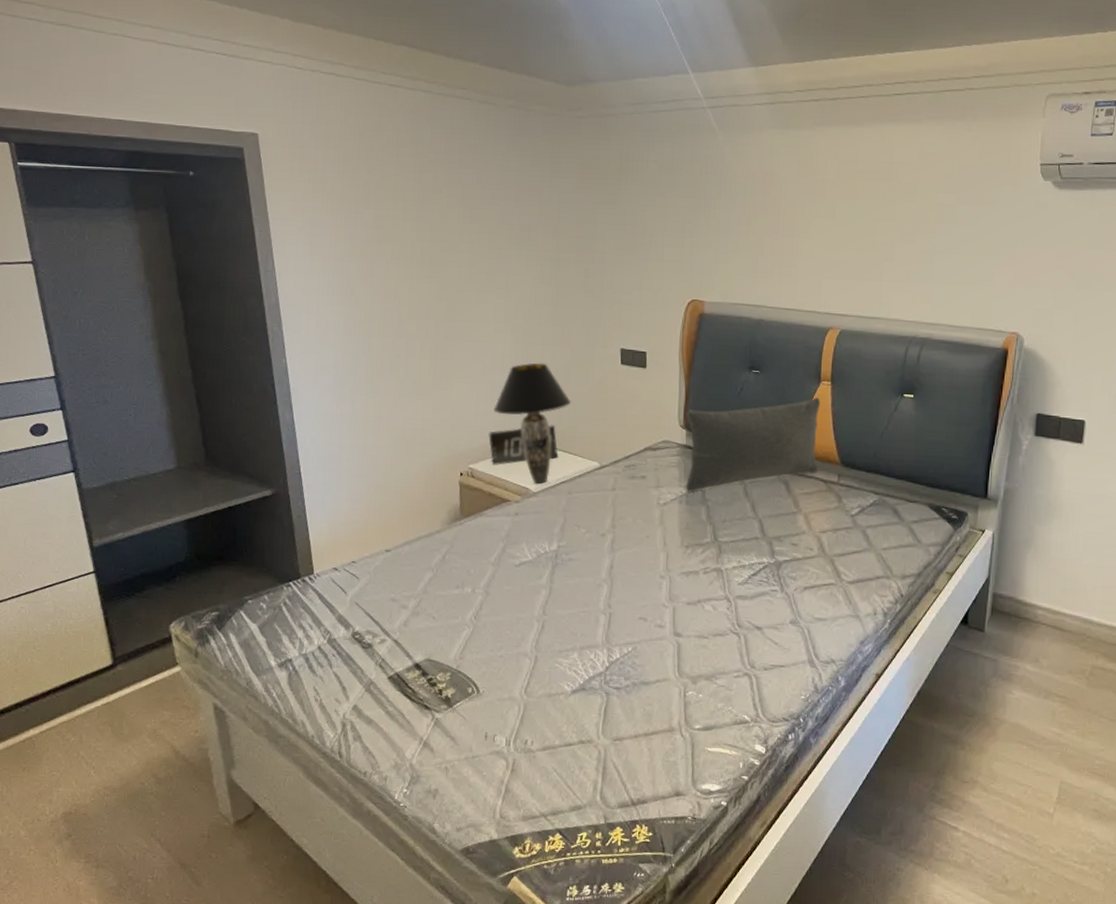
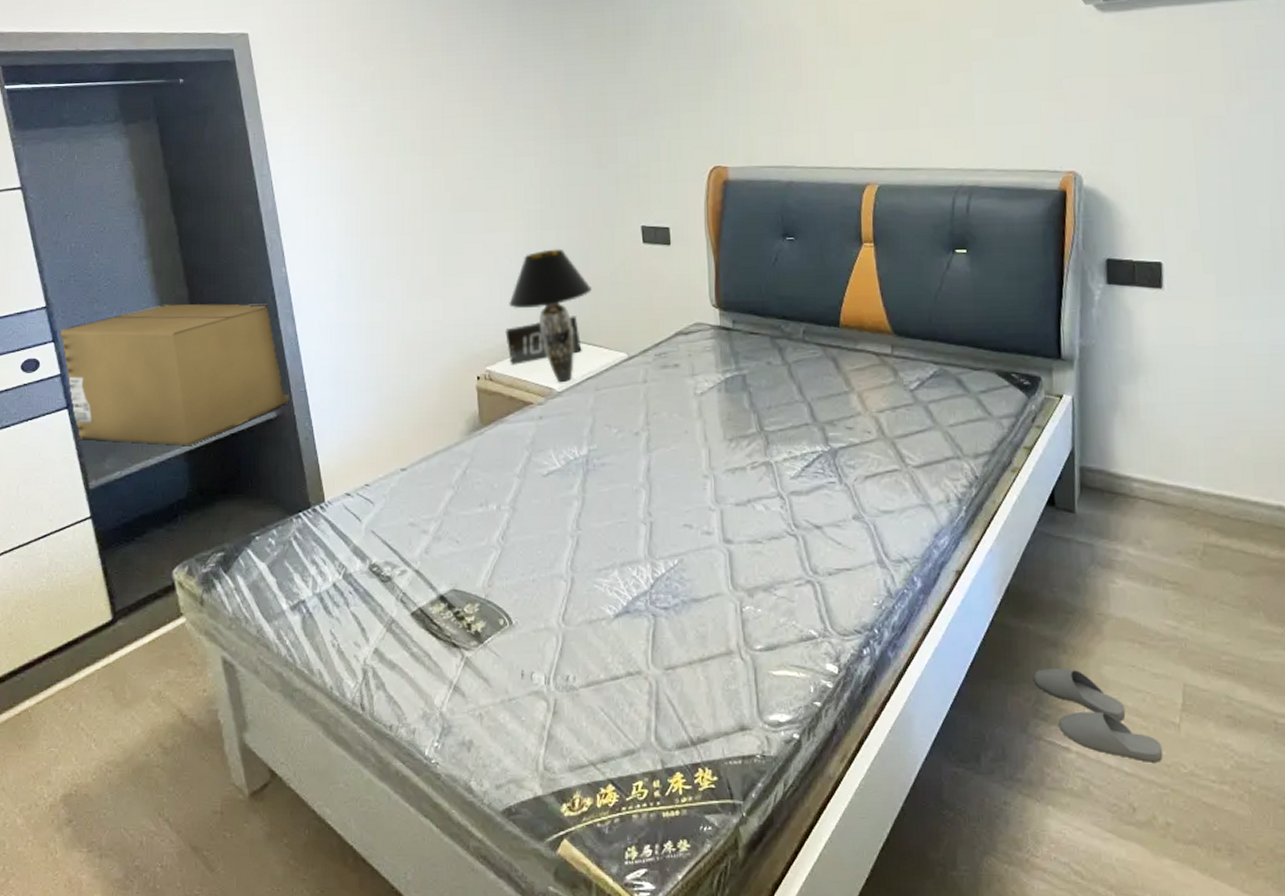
box: none [67,383,285,514] -> present [59,303,289,445]
pillow: present [686,397,820,492] -> none [717,261,869,378]
slippers: none [933,761,1037,844] -> present [1033,667,1163,762]

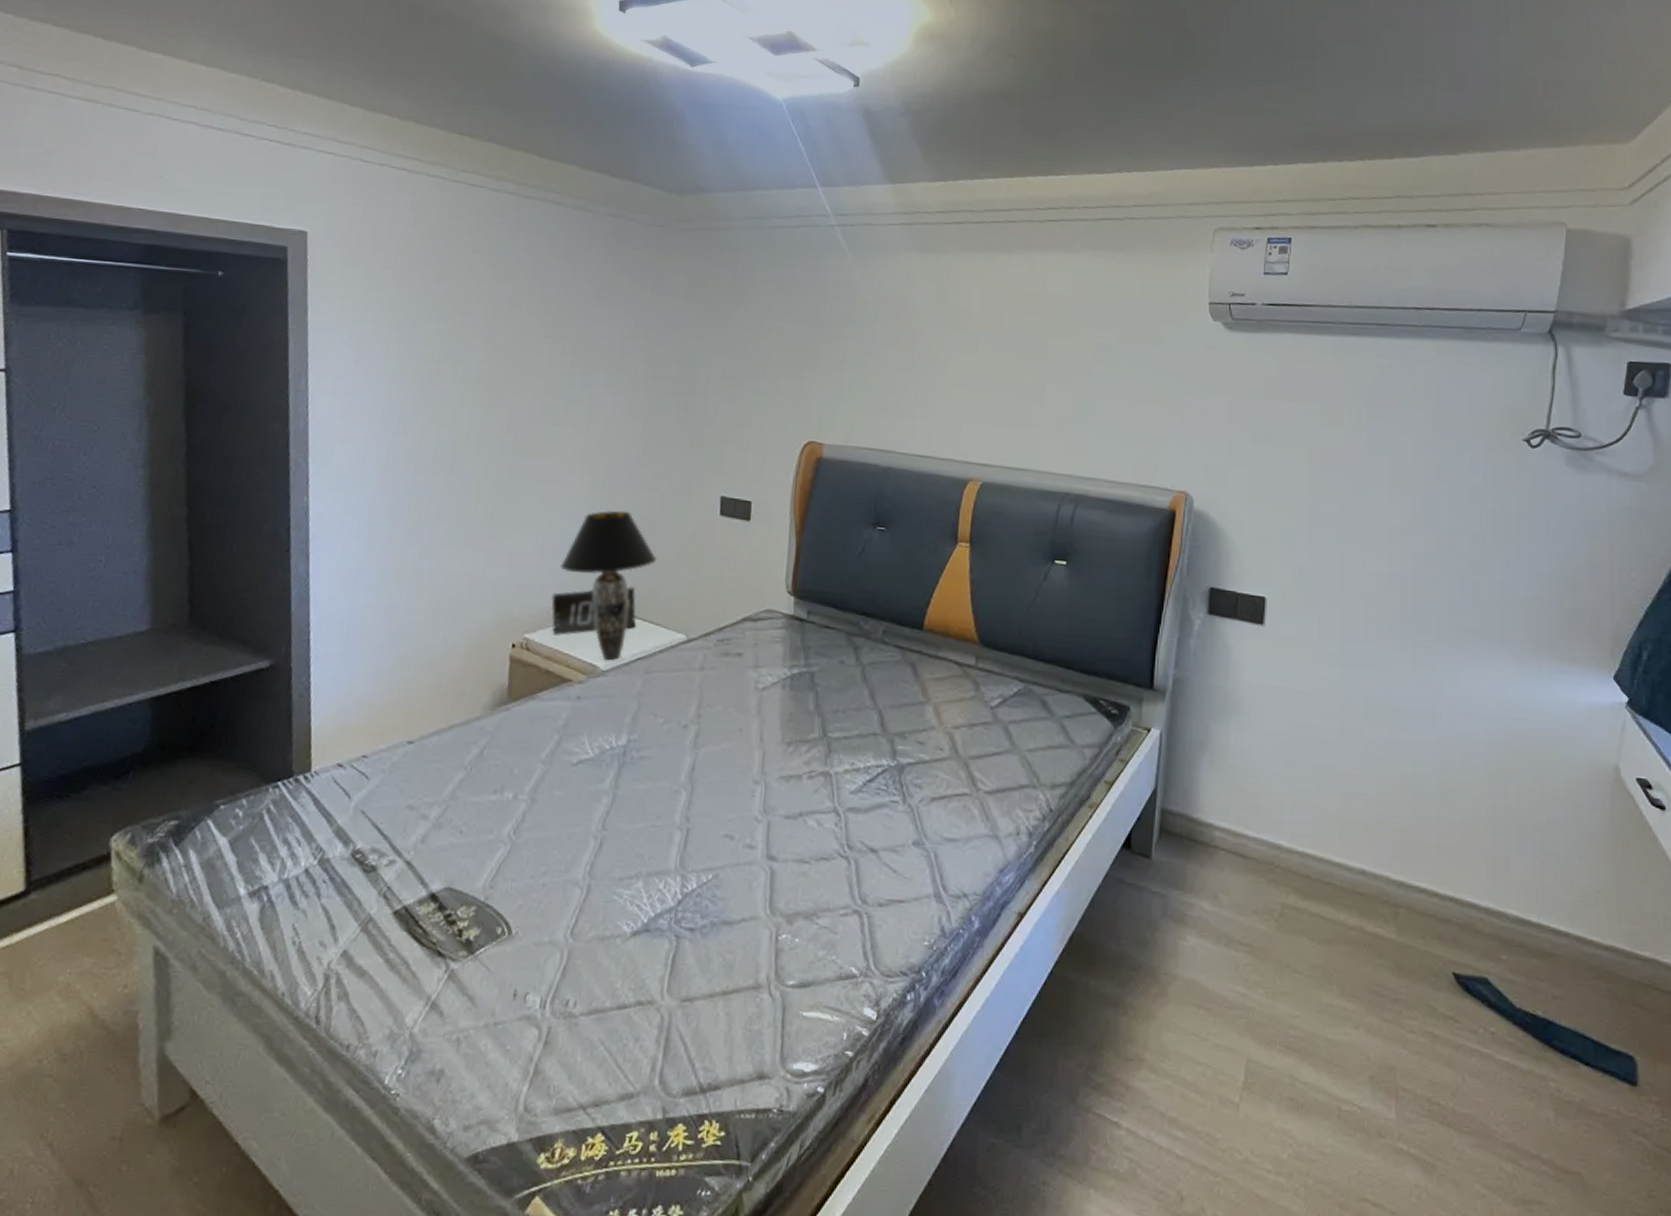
box: present [59,303,289,445] -> none [20,523,289,690]
slippers: present [1033,667,1163,762] -> none [1088,1030,1219,1146]

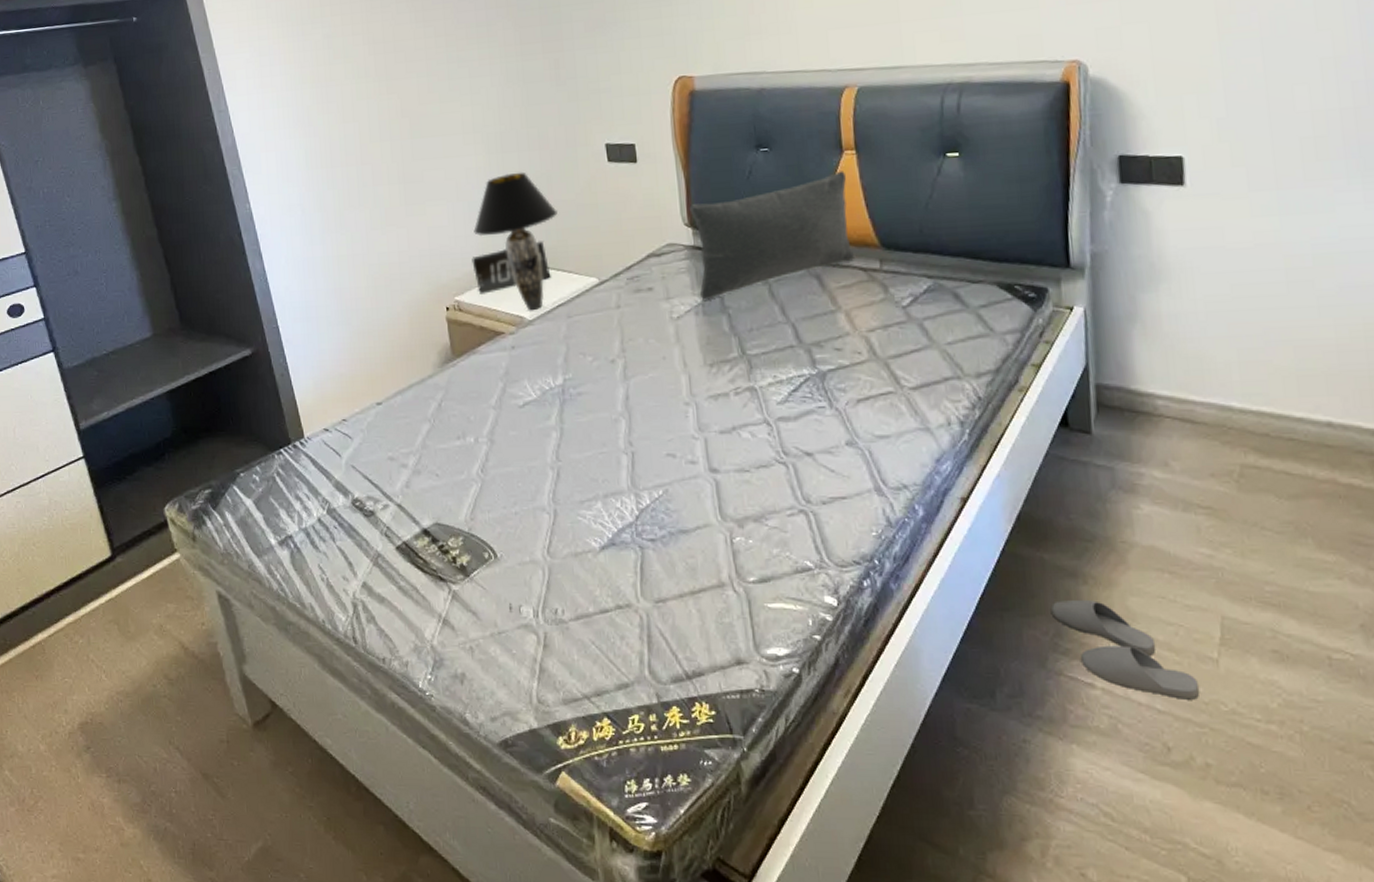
pillow: none [791,561,956,674] -> present [689,171,856,300]
slippers: none [1088,1030,1219,1146] -> present [1050,599,1200,700]

